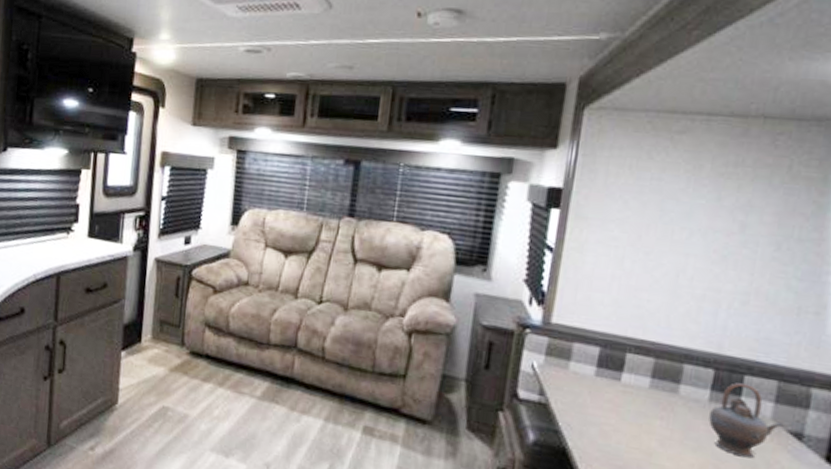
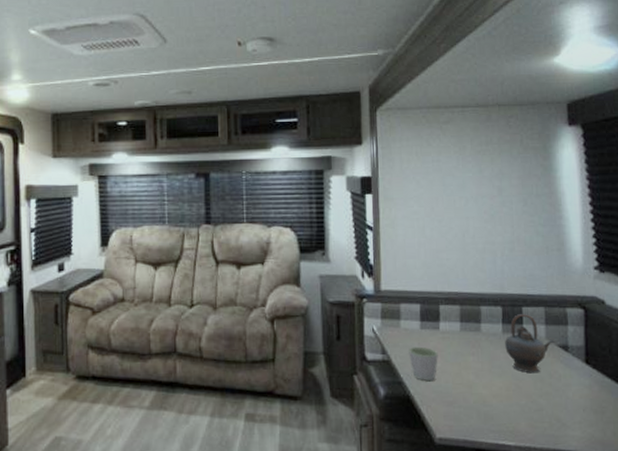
mug: none [573,394,613,438] -> present [409,346,438,382]

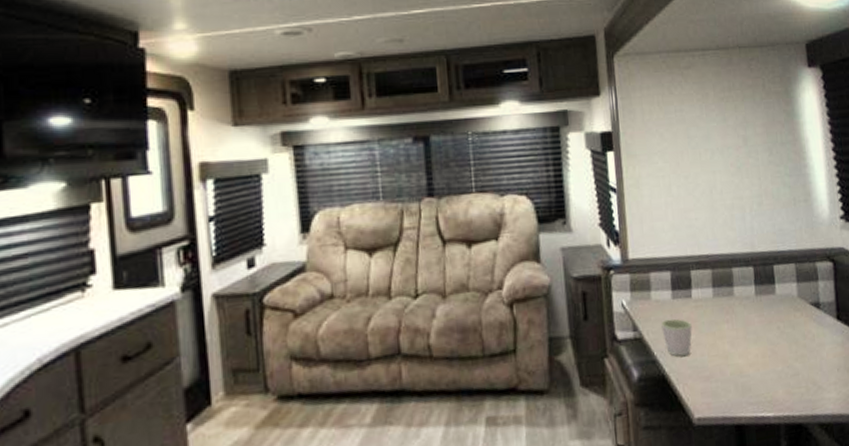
teapot: present [505,314,555,374] -> none [758,272,807,336]

